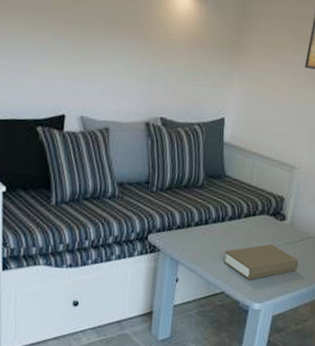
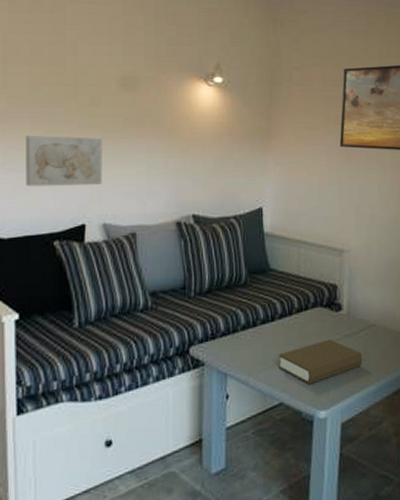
wall art: none [14,26,84,80] -> present [25,135,102,187]

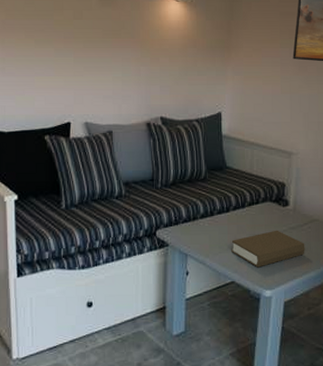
wall art: present [25,135,102,187] -> none [21,45,85,88]

